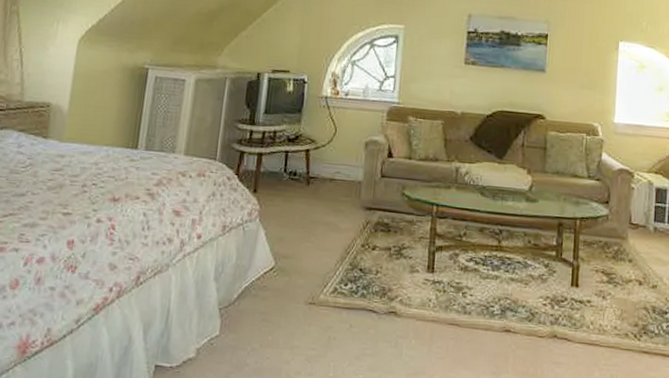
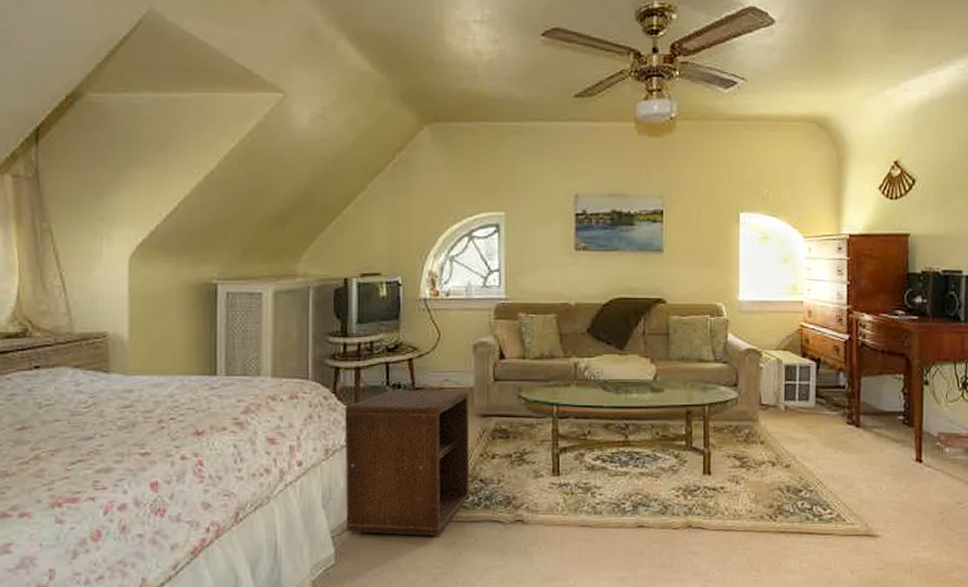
nightstand: none [233,177,357,319] -> present [345,390,470,536]

